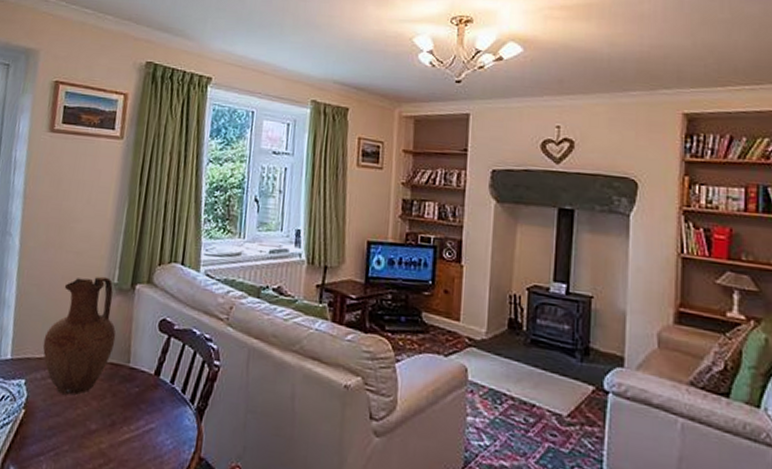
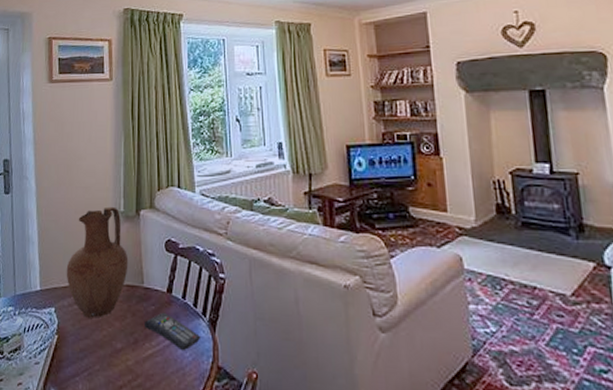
remote control: none [125,395,186,438] -> present [145,312,201,350]

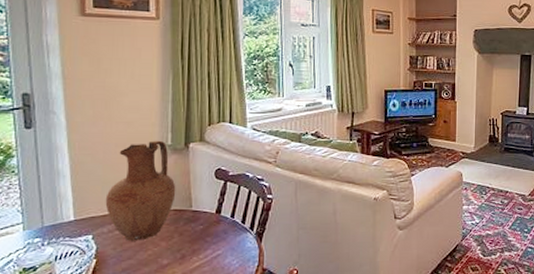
remote control: present [145,312,201,350] -> none [192,230,248,259]

